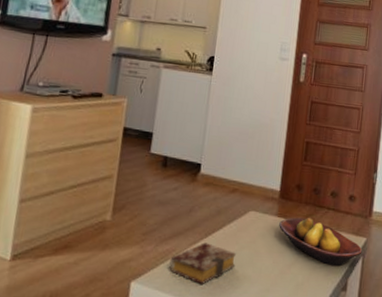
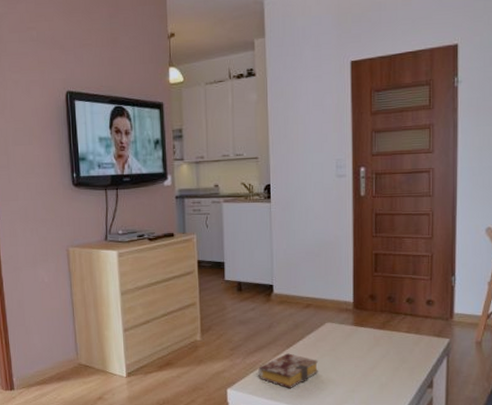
fruit bowl: present [279,217,363,266] -> none [356,323,446,366]

